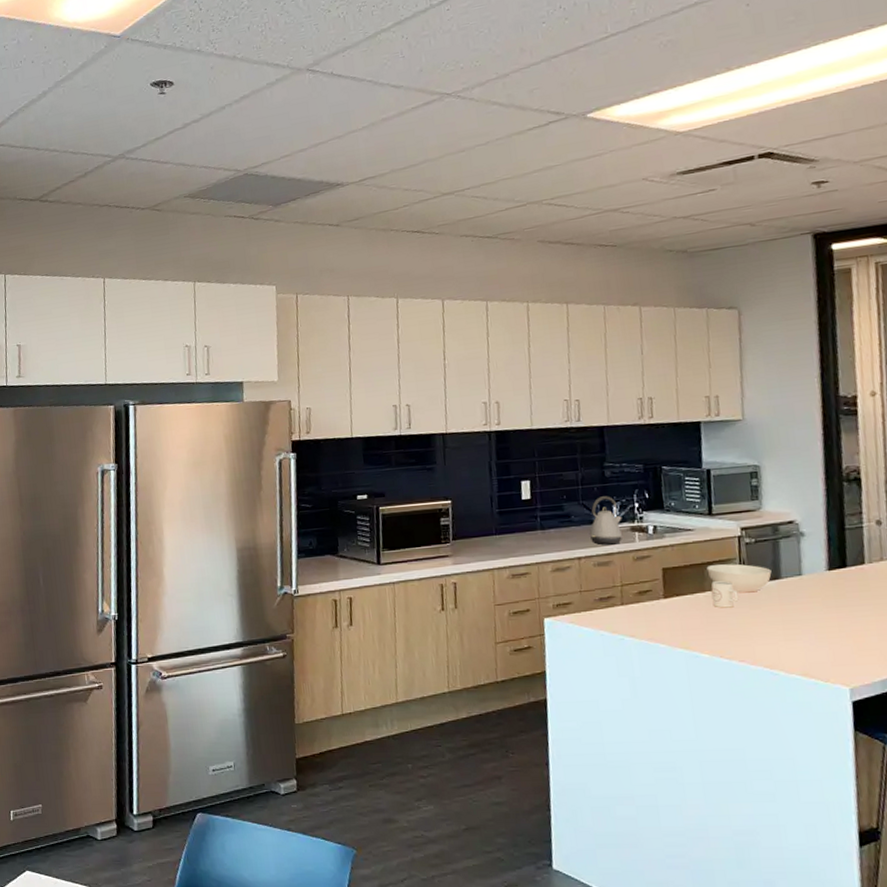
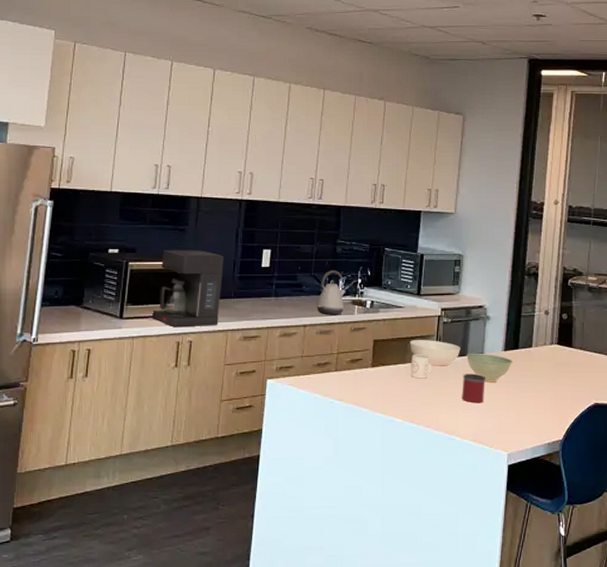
coffee maker: none [410,488,483,570] -> present [151,249,224,328]
beverage cup: none [779,598,810,632] -> present [462,373,485,403]
bowl: none [780,574,841,608] -> present [466,353,512,383]

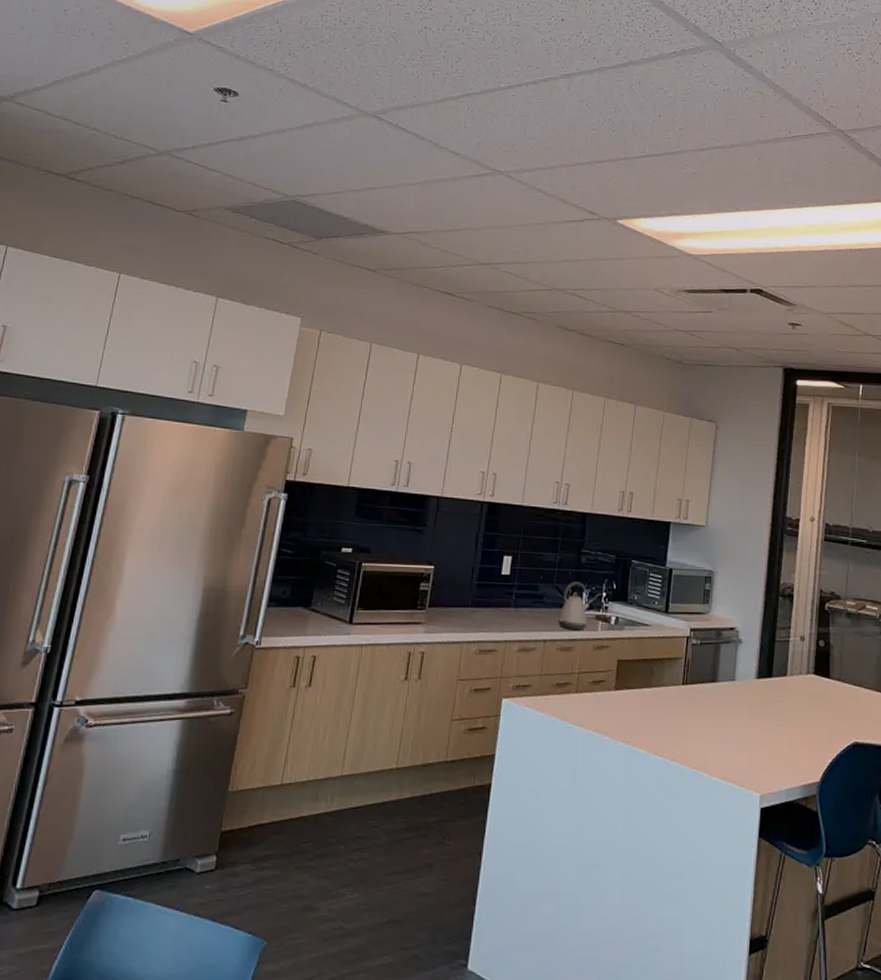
coffee maker: present [151,249,224,328] -> none [382,551,462,637]
bowl: present [409,340,461,366] -> none [656,662,710,693]
mug: present [411,354,432,379] -> none [656,678,680,706]
beverage cup: present [462,373,485,403] -> none [711,702,737,736]
bowl: present [466,353,512,383] -> none [716,679,766,714]

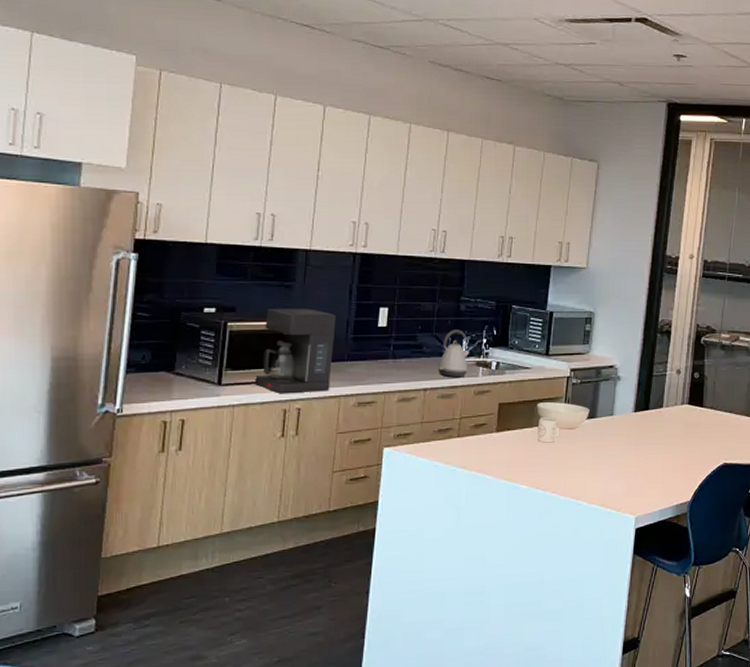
coffee maker: none [382,551,462,637] -> present [254,307,336,394]
bowl: none [656,662,710,693] -> present [537,402,590,430]
mug: none [656,678,680,706] -> present [537,418,560,443]

